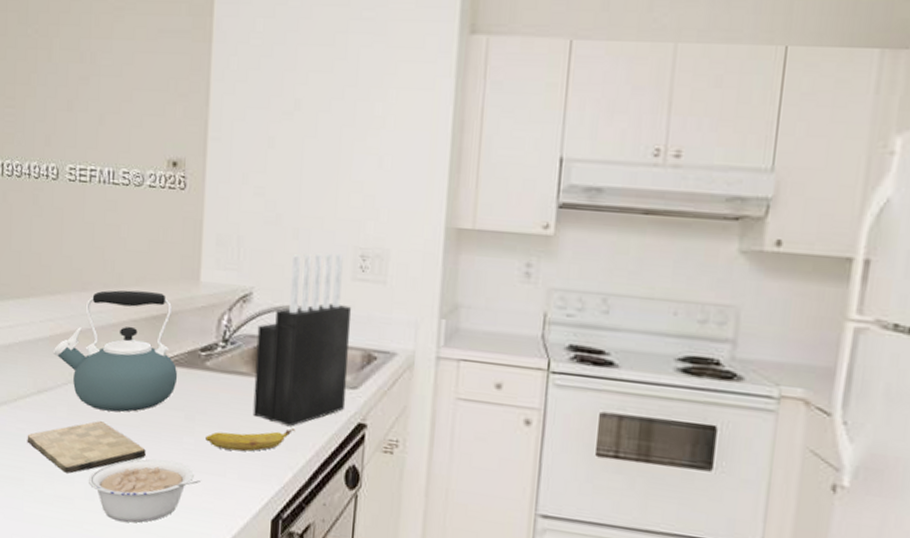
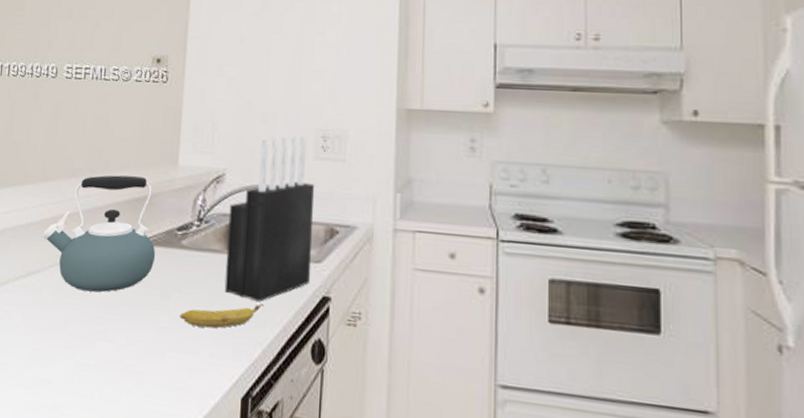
cutting board: present [27,421,146,474] -> none [12,301,124,356]
legume: present [89,458,201,523] -> none [68,338,174,405]

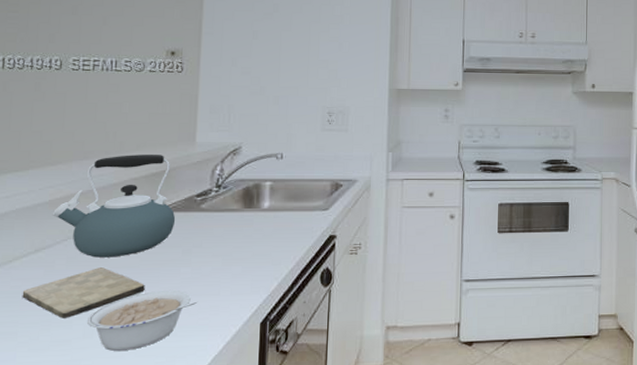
cutting board: none [12,301,124,356] -> present [22,267,145,318]
legume: none [68,338,174,405] -> present [87,290,197,351]
banana: present [180,303,264,328] -> none [201,246,280,273]
knife block: present [224,135,315,303] -> none [243,112,322,246]

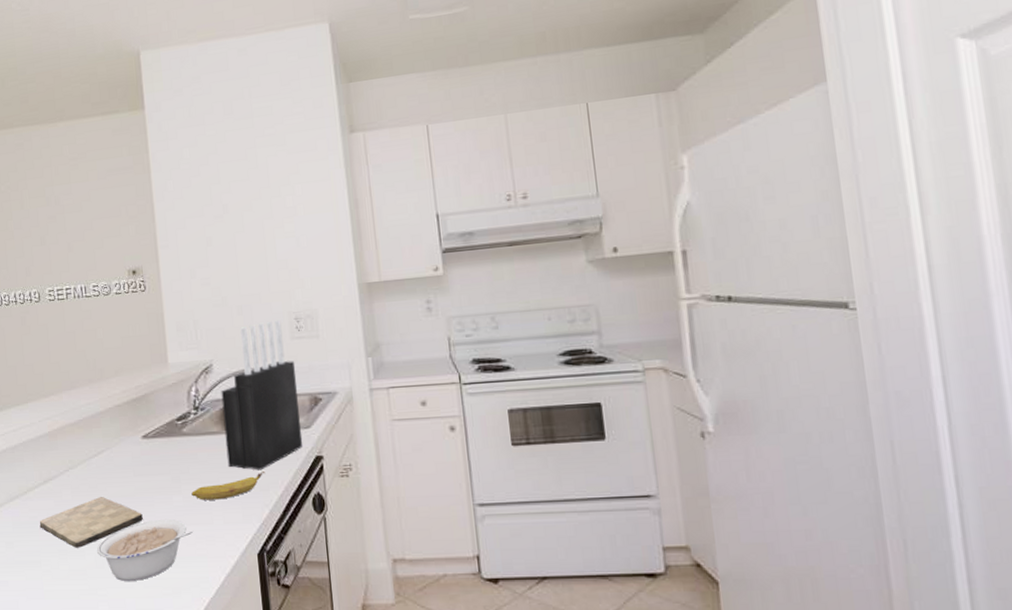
kettle: present [52,155,176,258] -> none [52,379,161,487]
banana: none [201,246,280,273] -> present [191,470,266,501]
knife block: none [243,112,322,246] -> present [221,320,303,471]

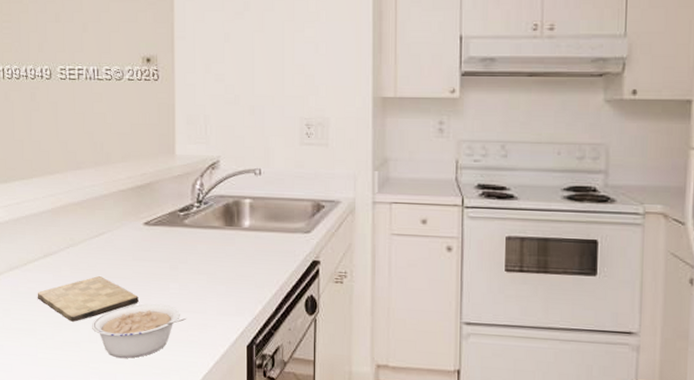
banana: present [191,470,266,501] -> none [188,268,262,292]
knife block: present [221,320,303,471] -> none [225,124,302,268]

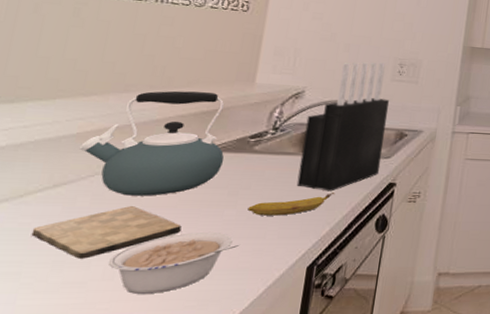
kettle: none [55,166,162,268] -> present [78,90,224,196]
banana: none [188,268,262,292] -> present [248,192,335,216]
knife block: none [225,124,302,268] -> present [296,62,390,192]

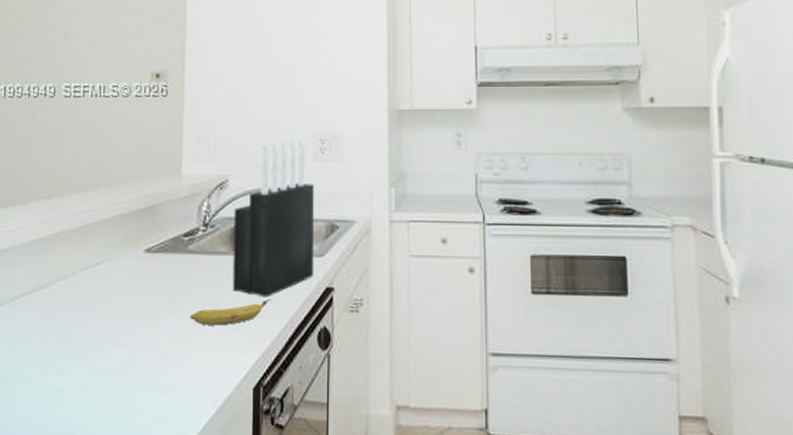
cutting board: present [31,206,182,259] -> none [22,312,135,366]
kettle: present [78,90,224,196] -> none [48,188,164,301]
legume: present [109,231,239,294] -> none [81,341,187,407]

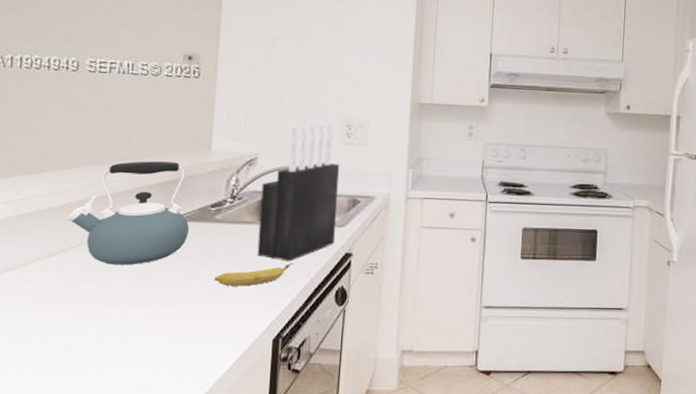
kettle: none [48,188,164,301] -> present [66,161,190,265]

